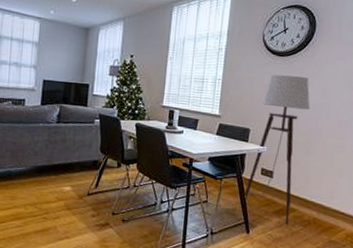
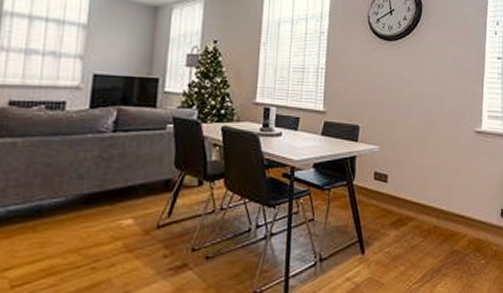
floor lamp: present [243,74,310,225] -> none [356,61,422,238]

